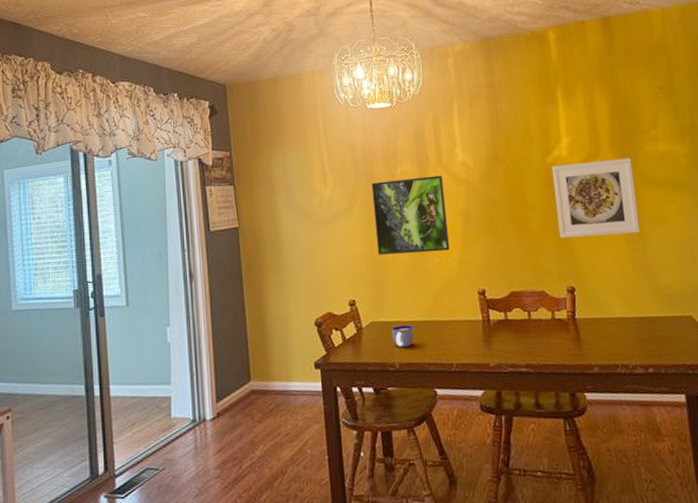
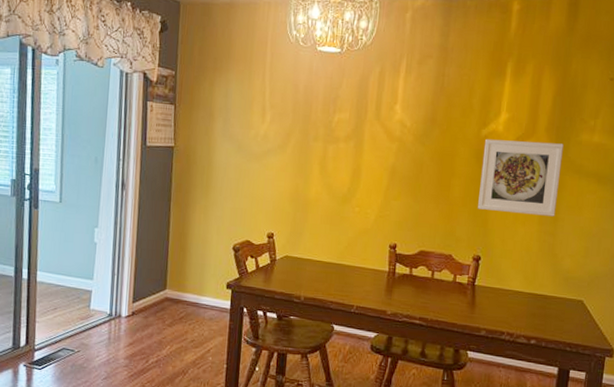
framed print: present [371,175,450,255] -> none [302,125,377,203]
cup: present [392,325,414,348] -> none [302,263,324,284]

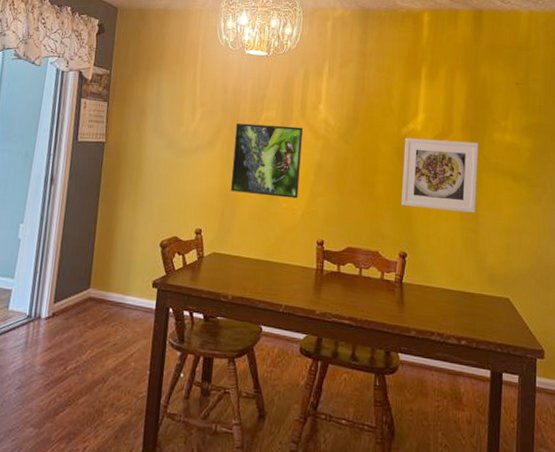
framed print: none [302,125,377,203] -> present [230,122,303,199]

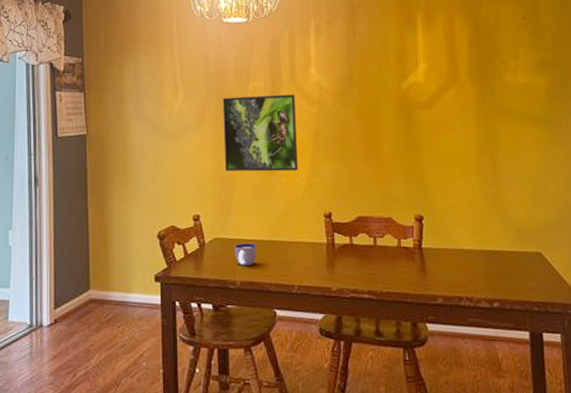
cup: none [230,260,252,282] -> present [235,243,257,266]
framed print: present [401,137,478,213] -> none [407,88,494,166]

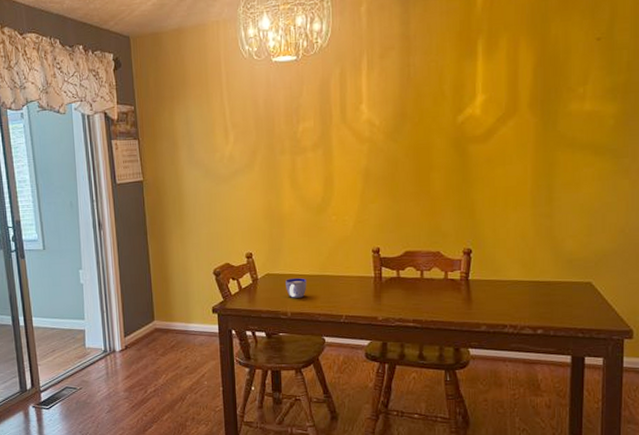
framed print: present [222,94,298,172] -> none [272,133,347,212]

